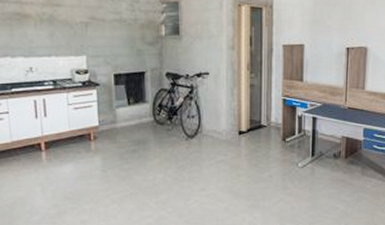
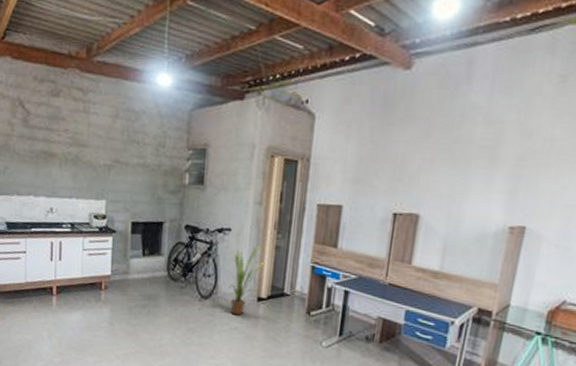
house plant: none [212,85,242,149] -> present [229,245,265,316]

